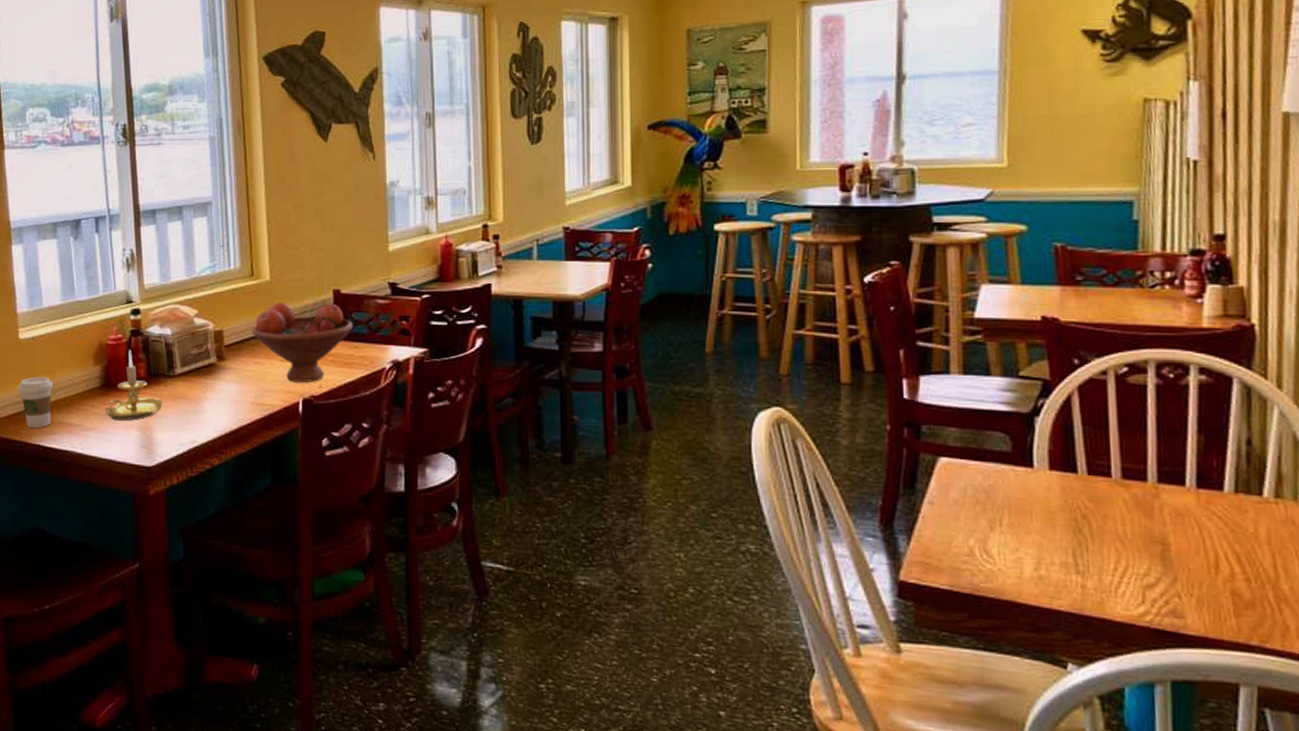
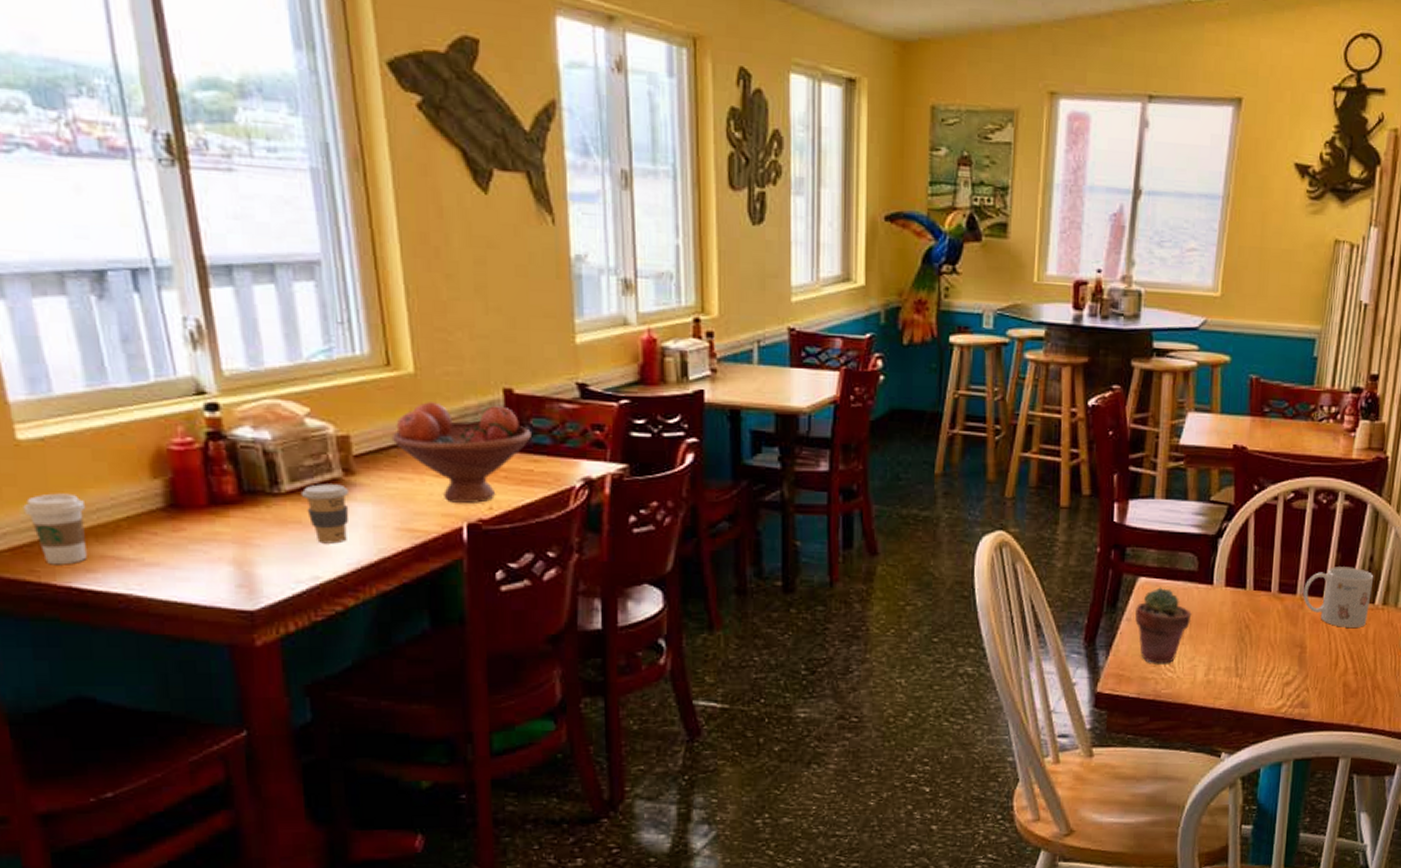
candle holder: present [105,349,162,420] -> none [174,458,265,552]
coffee cup: none [187,368,220,415] -> present [300,484,349,544]
potted succulent: none [939,468,1010,554] -> present [1135,587,1192,664]
mug: none [1156,450,1257,524] -> present [1303,567,1374,627]

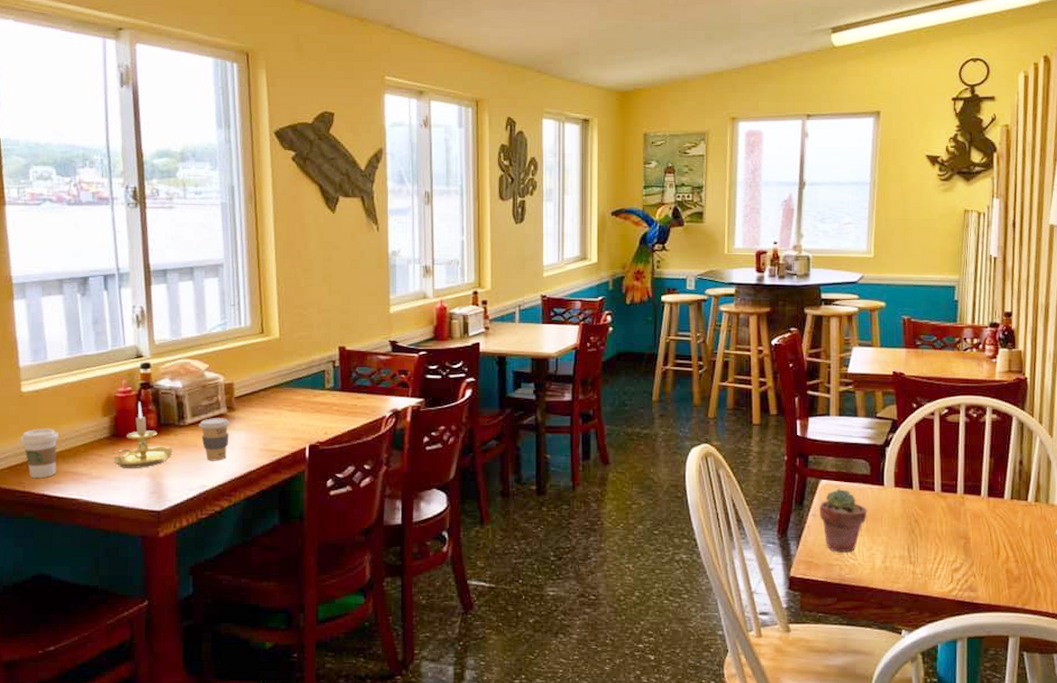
candle holder: none [174,458,265,552] -> present [113,401,173,468]
fruit bowl: present [391,402,531,503] -> none [261,358,357,430]
mug: present [1303,567,1374,627] -> none [963,470,1025,521]

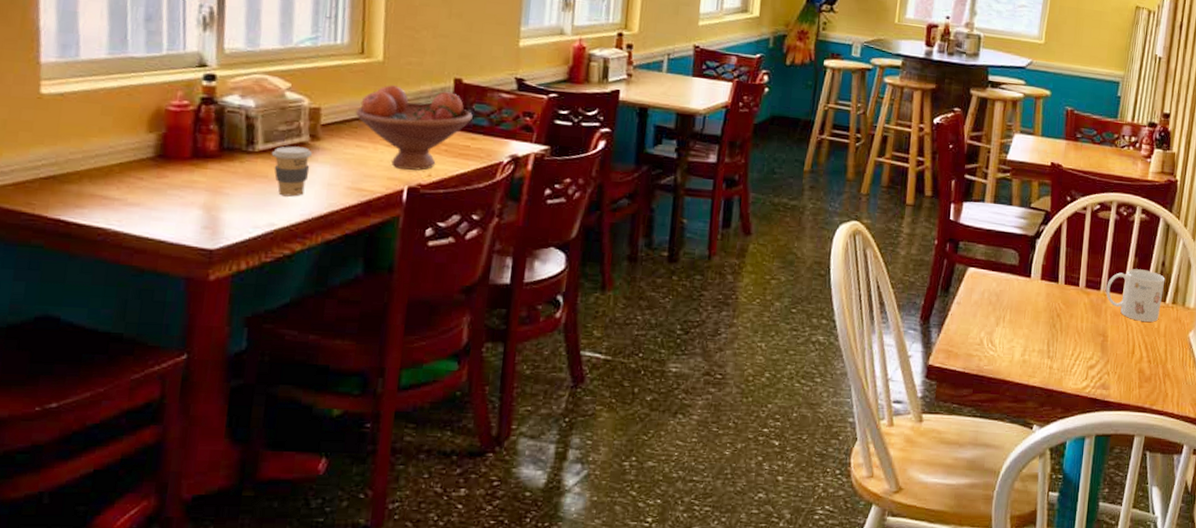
coffee cup: present [20,428,59,479] -> none [33,139,88,200]
candle holder: present [113,401,173,468] -> none [157,119,236,198]
fruit bowl: none [261,358,357,430] -> present [355,85,473,171]
potted succulent: present [820,488,868,553] -> none [964,277,1012,344]
mug: none [963,470,1025,521] -> present [1106,269,1165,322]

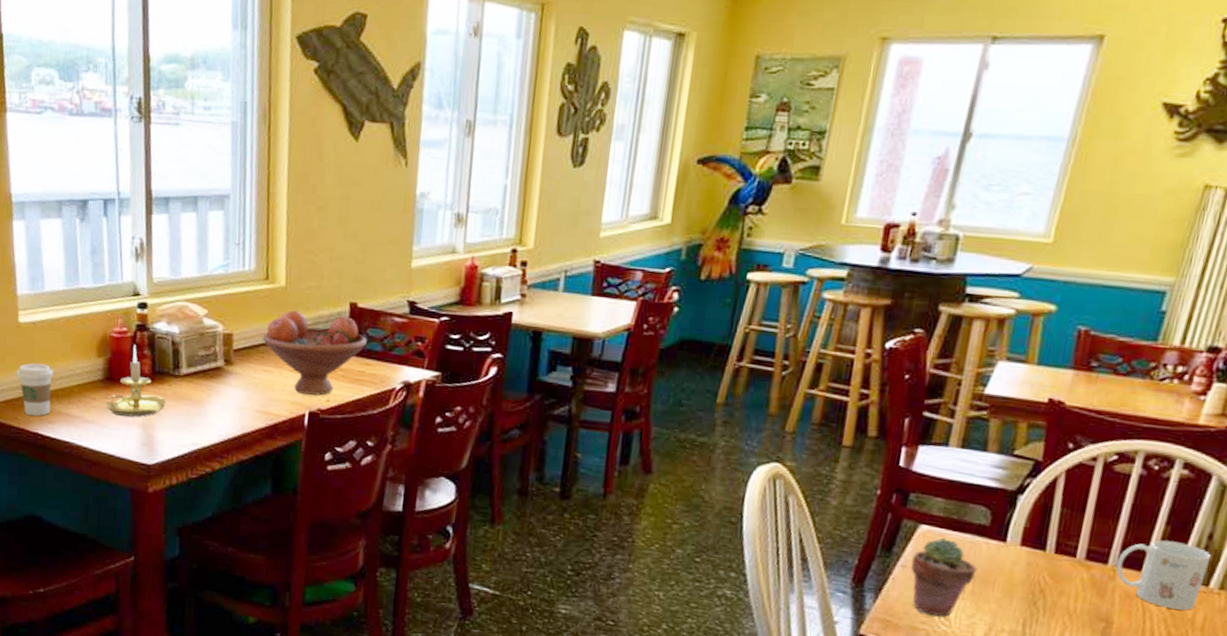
coffee cup: none [33,139,88,200] -> present [16,363,54,416]
candle holder: none [157,119,236,198] -> present [106,344,166,417]
coffee cup: present [271,146,312,197] -> none [193,370,226,419]
potted succulent: none [964,277,1012,344] -> present [911,537,977,617]

